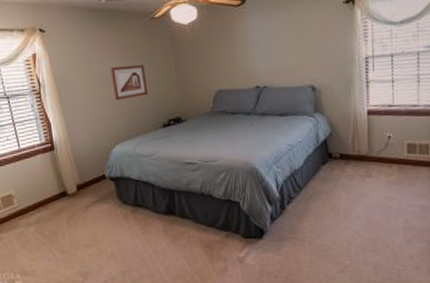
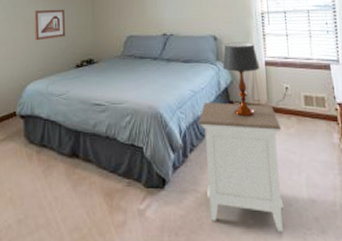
nightstand: none [296,154,382,270] -> present [199,103,284,232]
table lamp: none [322,90,362,169] -> present [223,42,260,117]

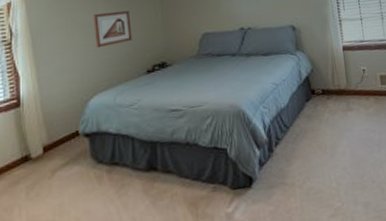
nightstand: present [199,103,284,232] -> none [282,88,368,211]
table lamp: present [223,42,260,117] -> none [302,29,338,104]

